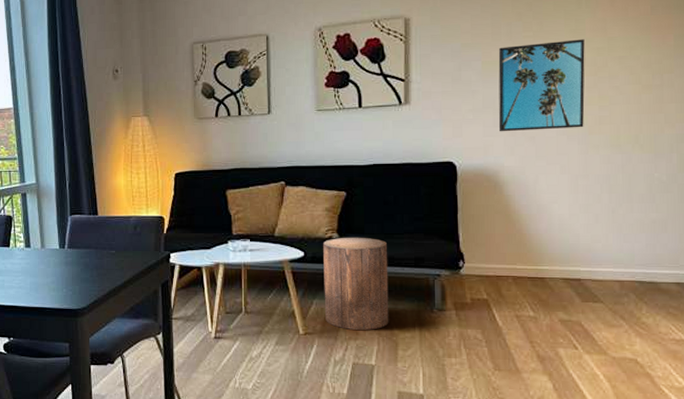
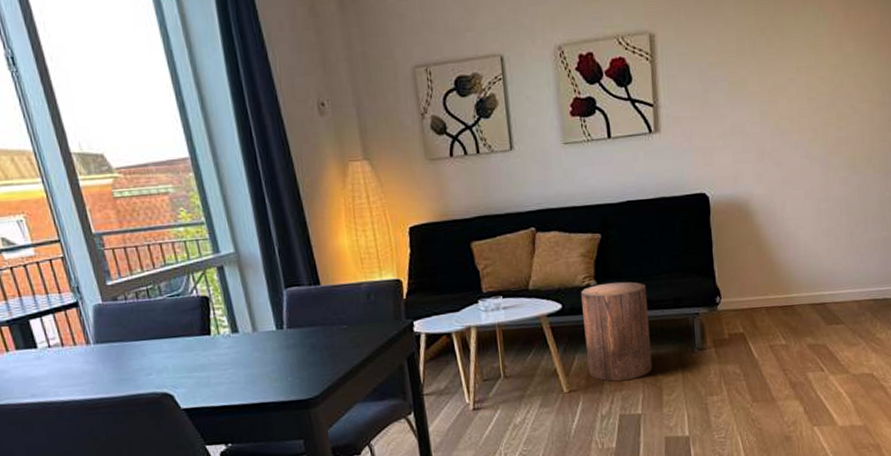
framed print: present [498,39,585,132] -> none [743,56,825,159]

